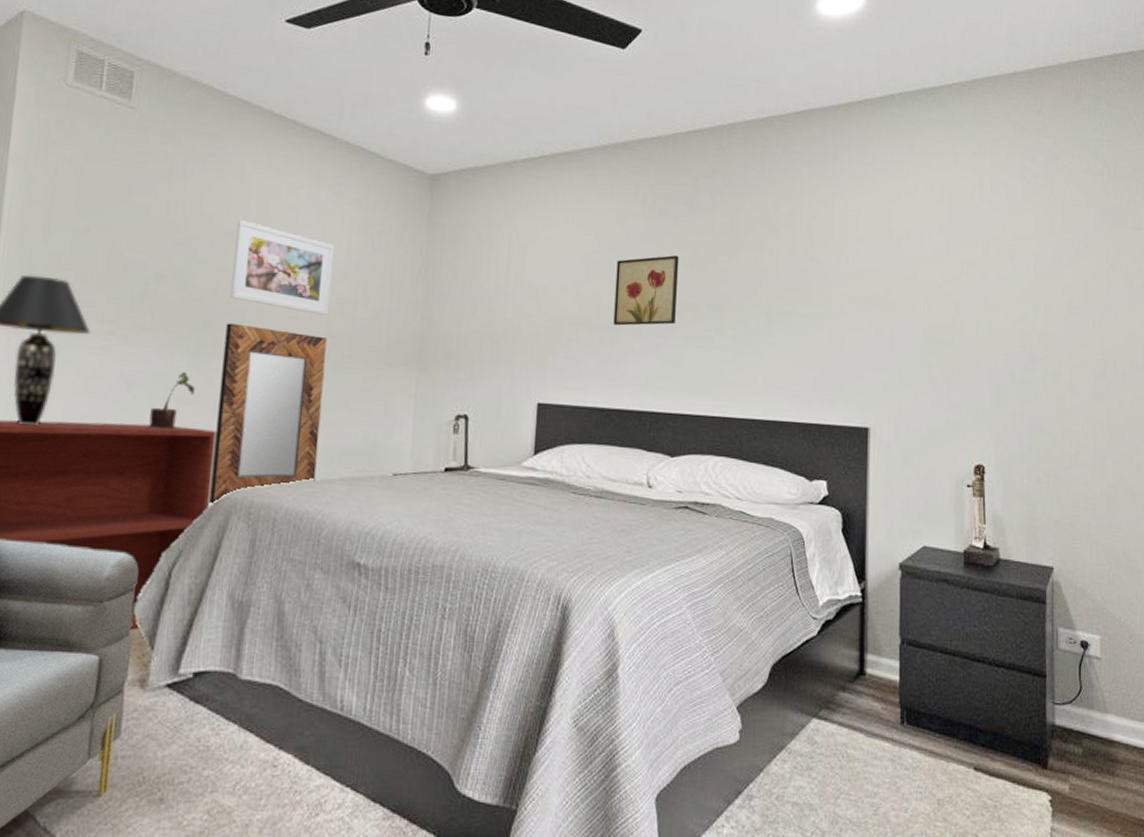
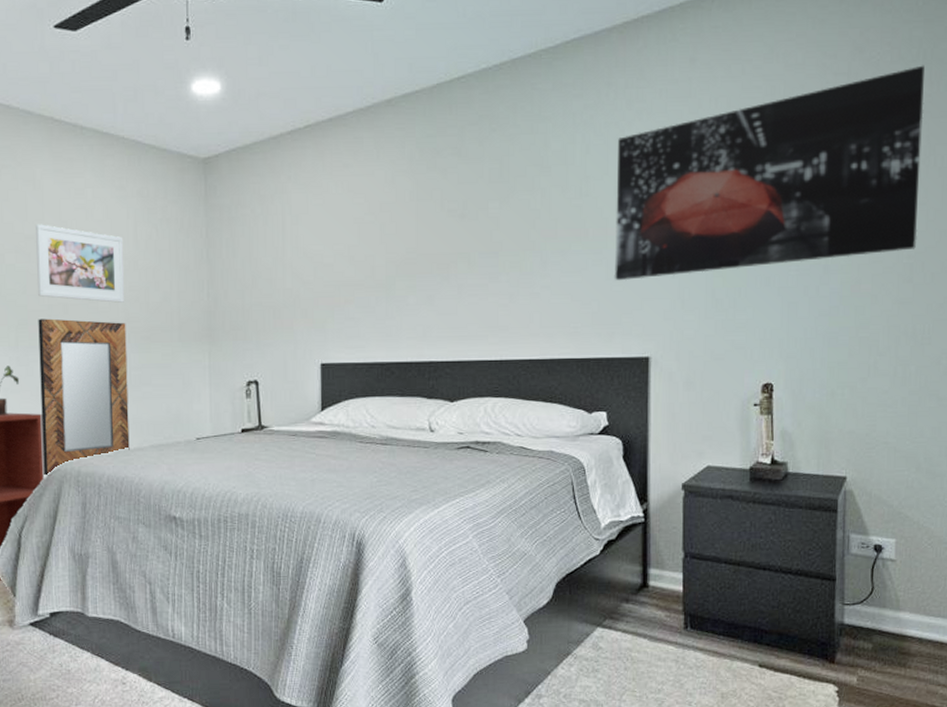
wall art: present [613,255,680,326] -> none [388,207,450,283]
wall art: none [836,179,1110,348] -> present [614,65,924,280]

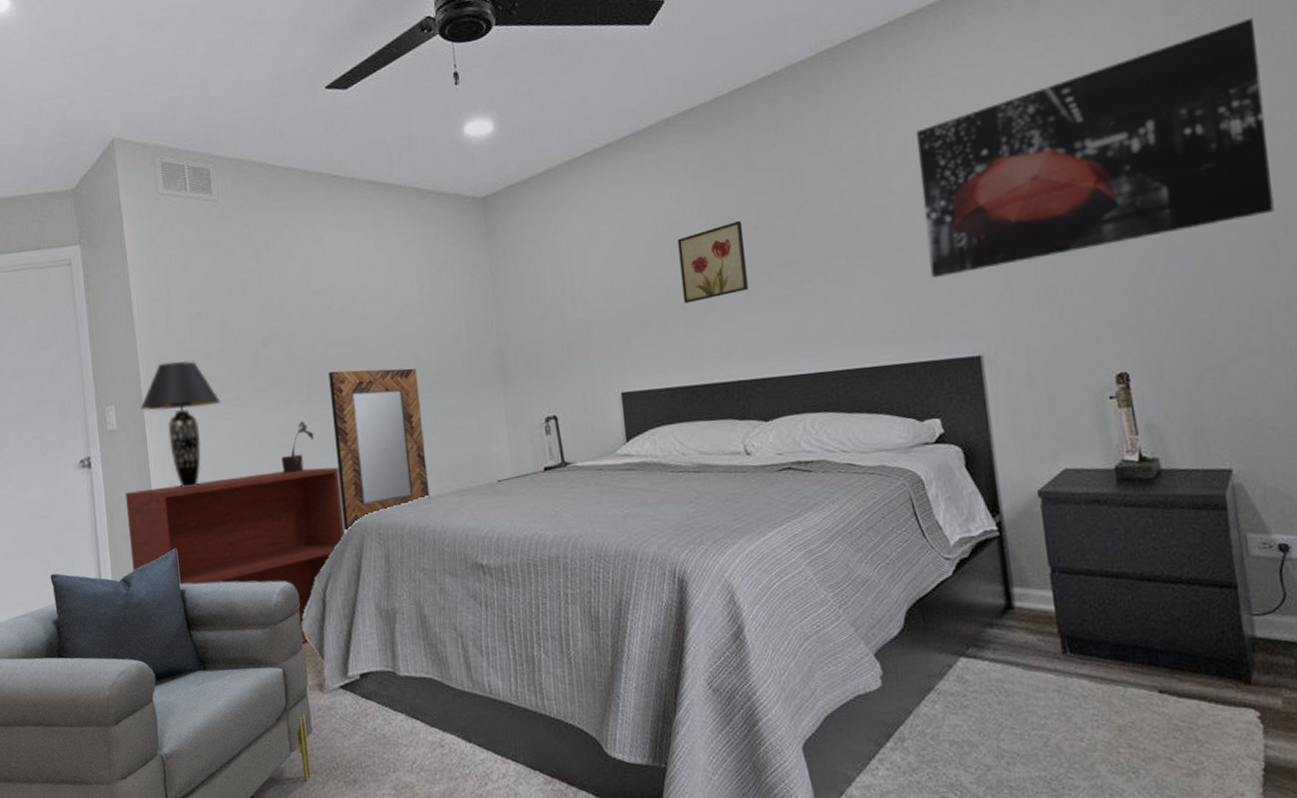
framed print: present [36,224,124,303] -> none [320,278,413,350]
wall art: none [388,207,450,283] -> present [677,220,748,304]

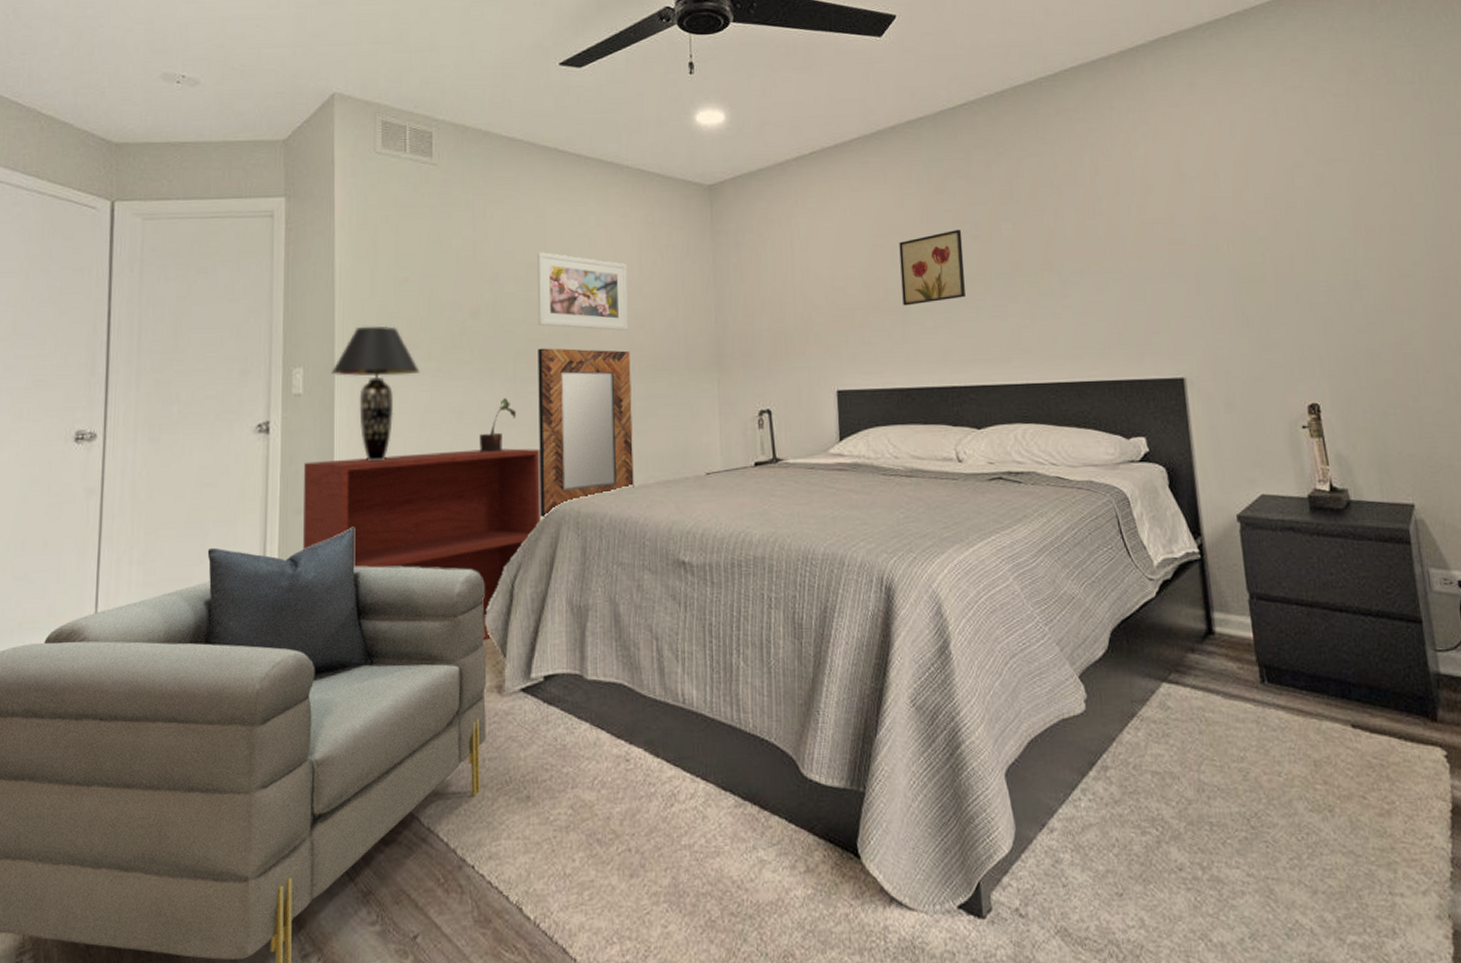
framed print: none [320,278,413,350] -> present [537,252,628,331]
wall art: present [916,17,1275,278] -> none [1126,86,1445,299]

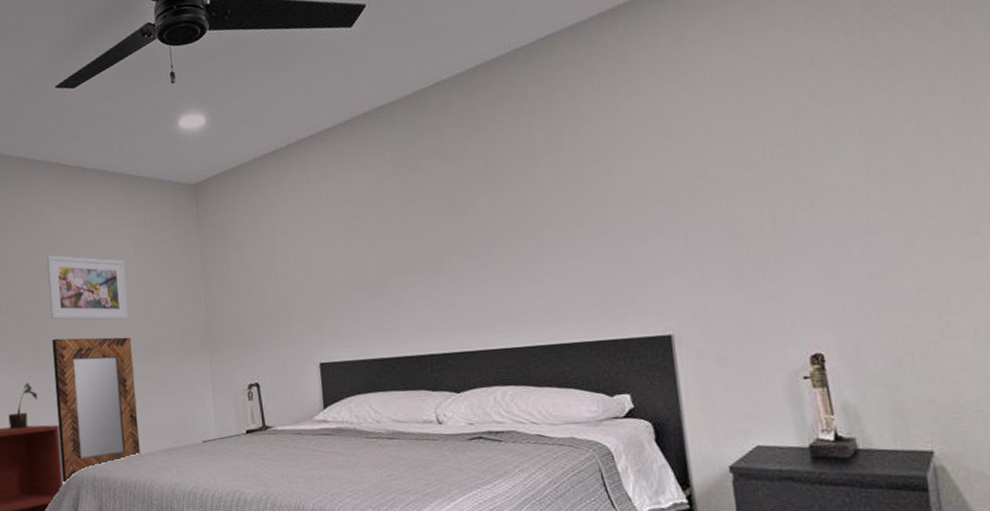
wall art: present [899,229,965,306] -> none [375,205,442,282]

